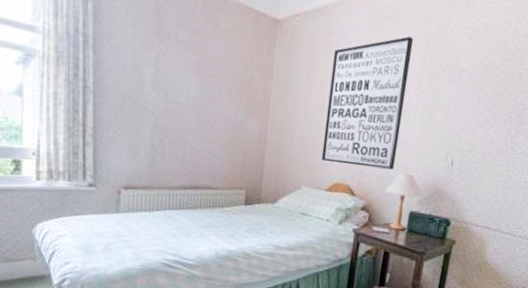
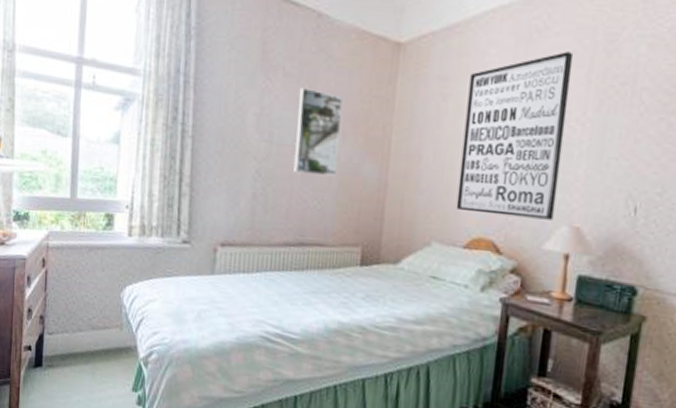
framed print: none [187,53,230,132] -> present [293,88,344,177]

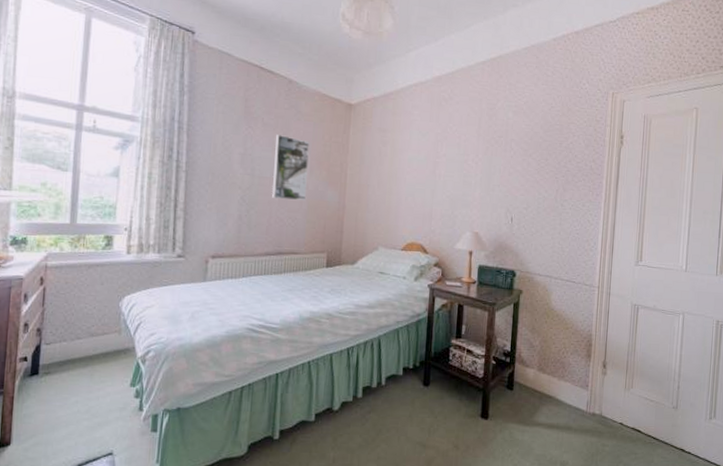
wall art: present [456,52,574,220] -> none [395,114,469,228]

